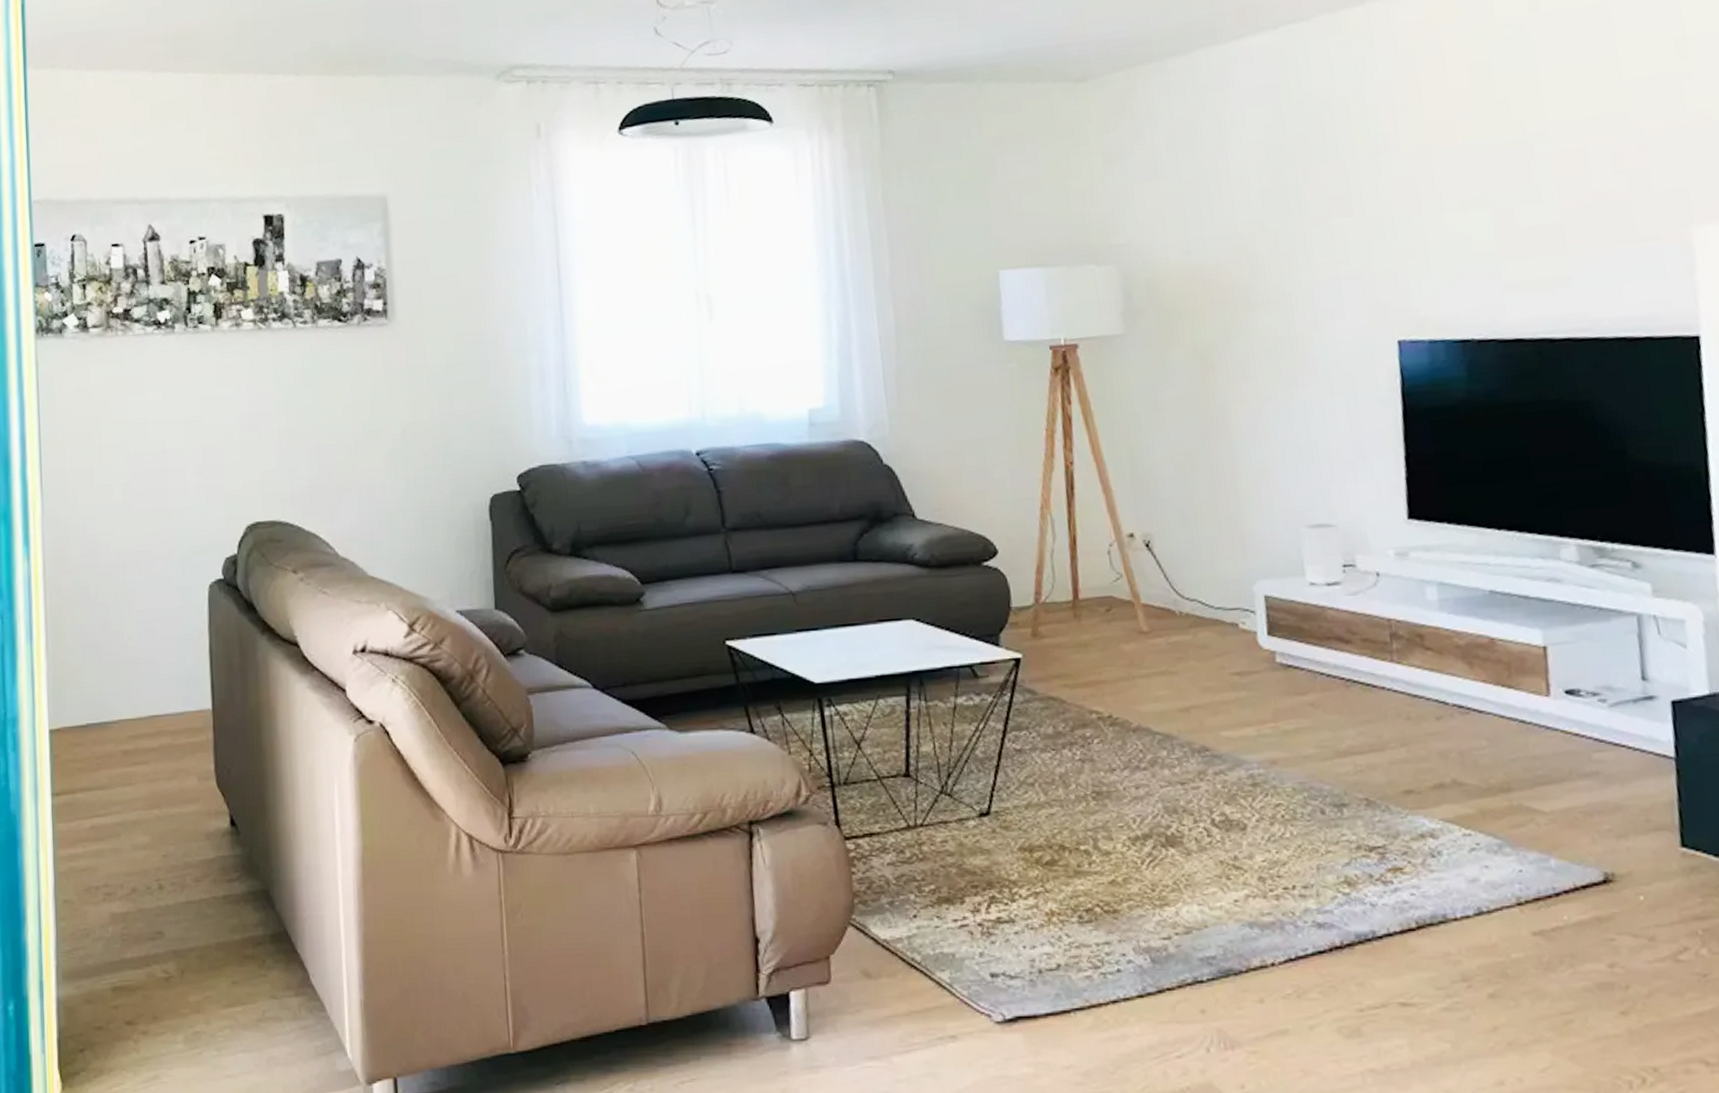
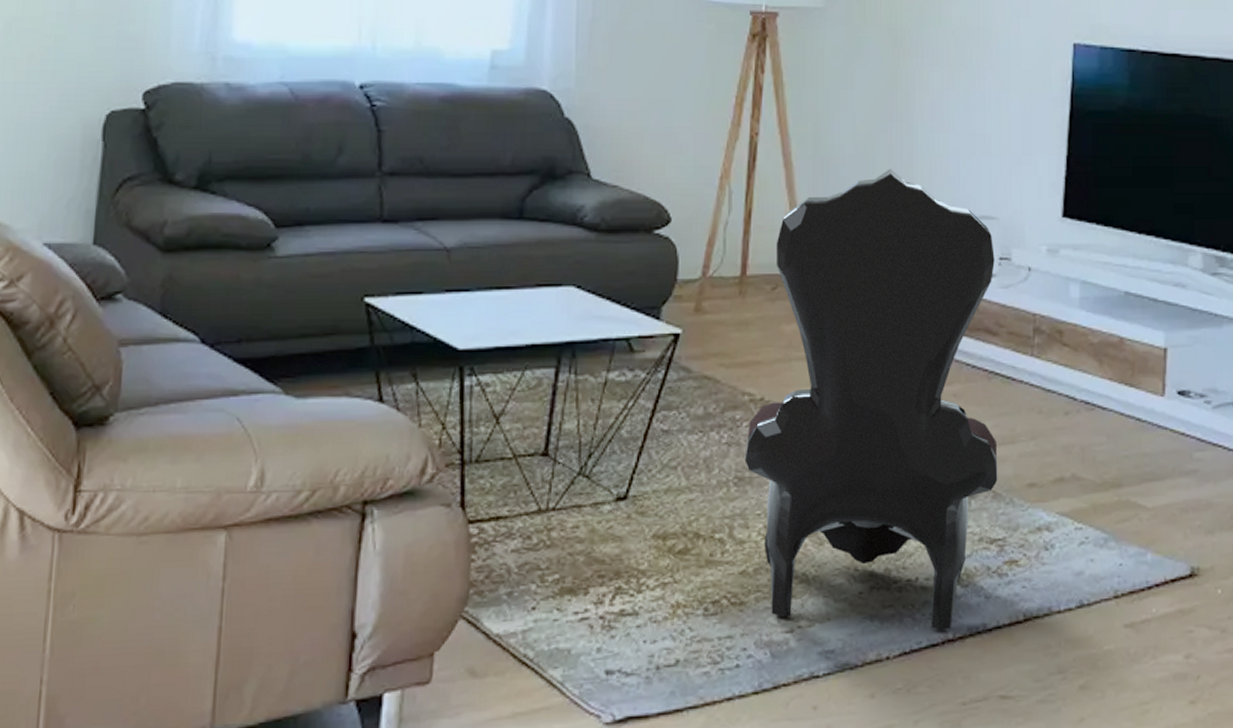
armchair: none [1099,485,1370,938] -> present [744,169,998,630]

